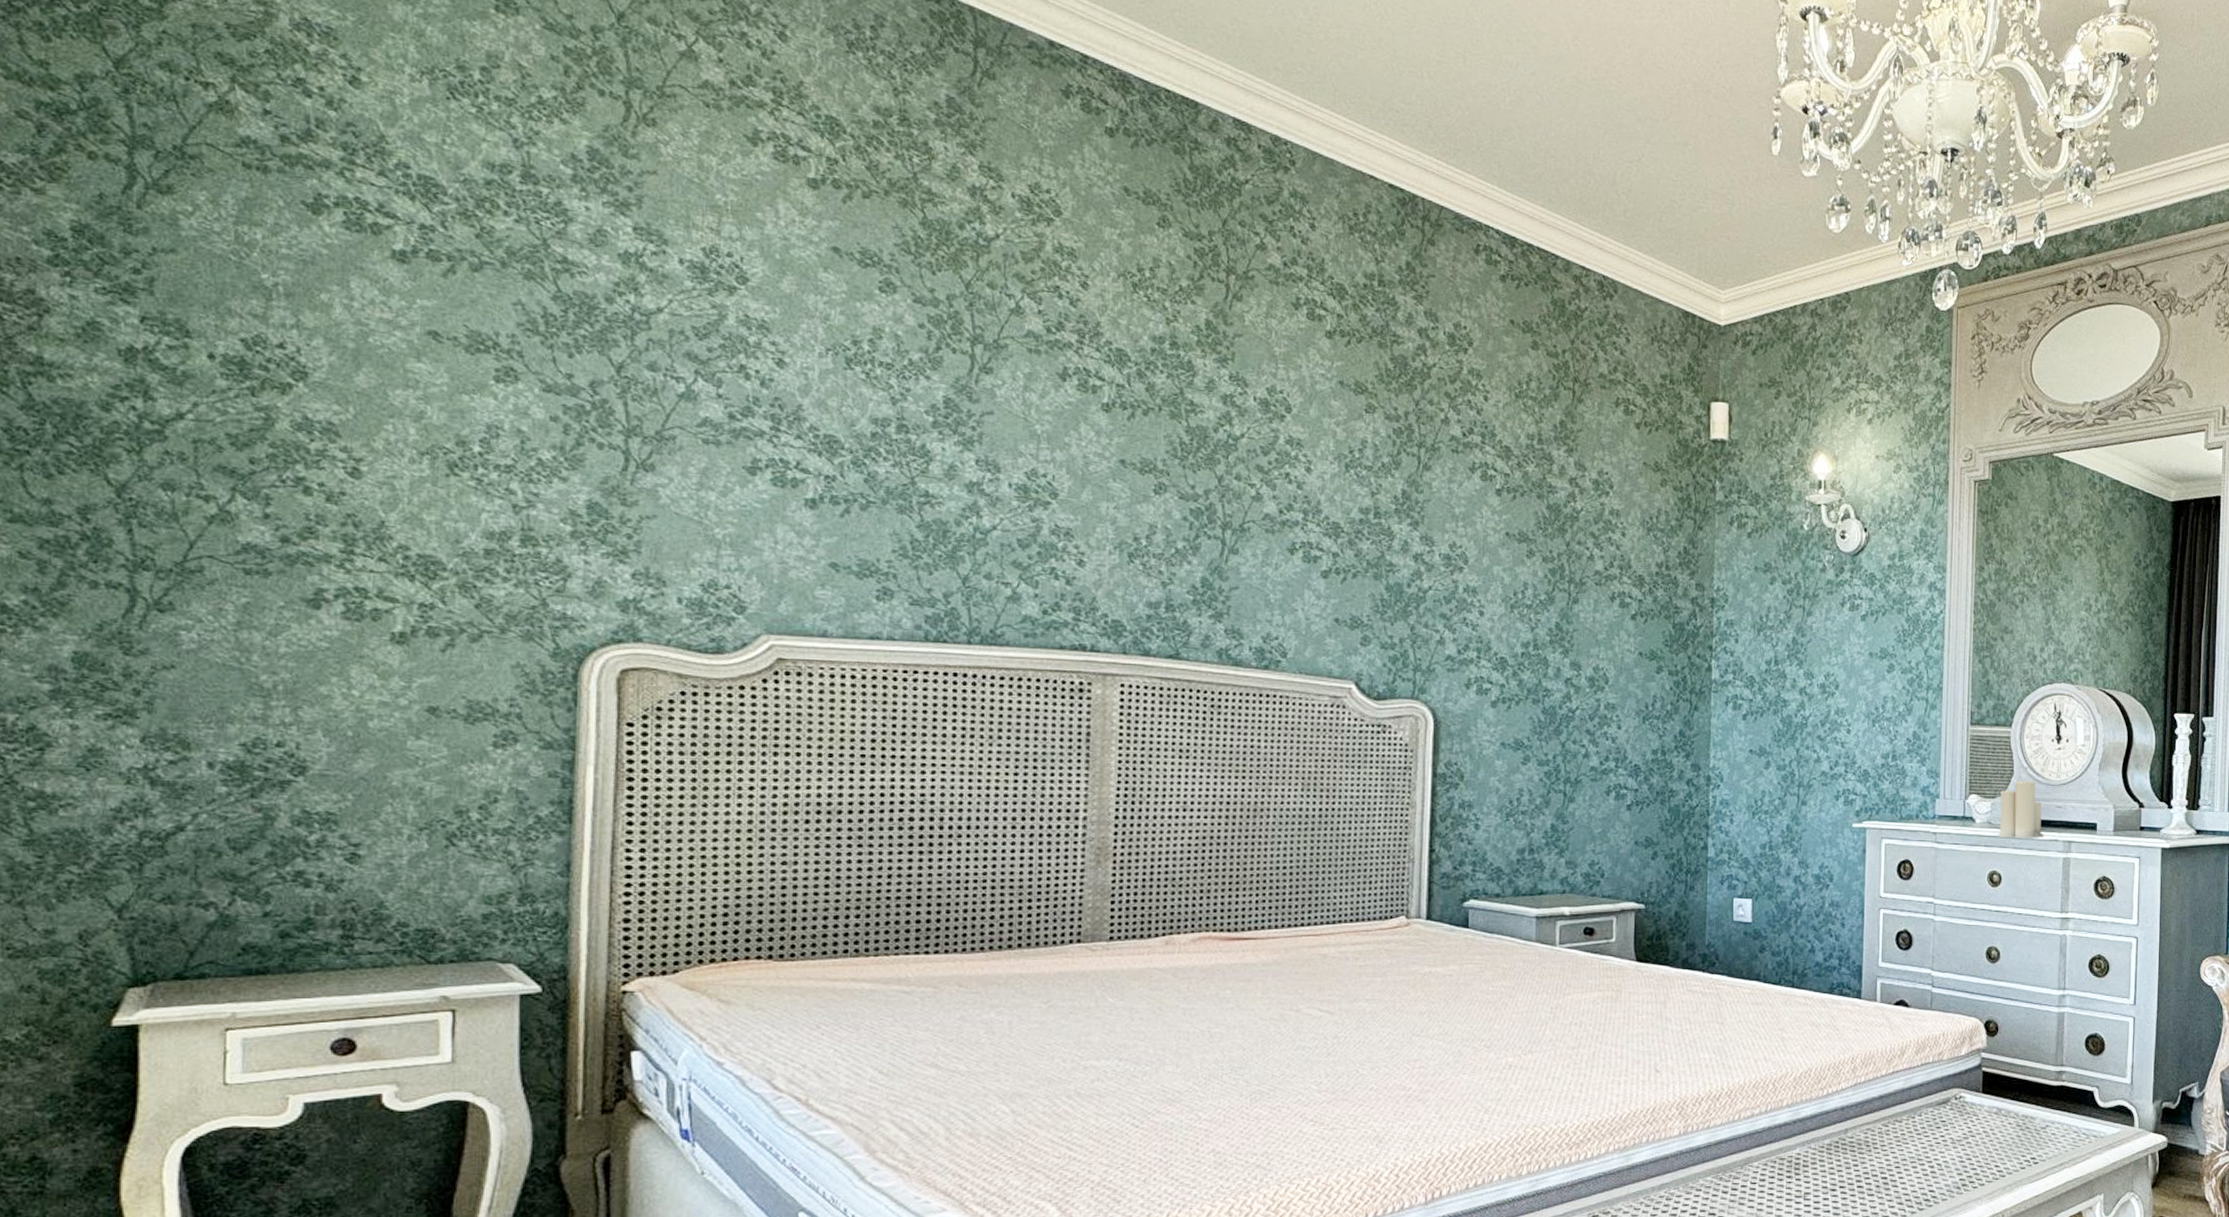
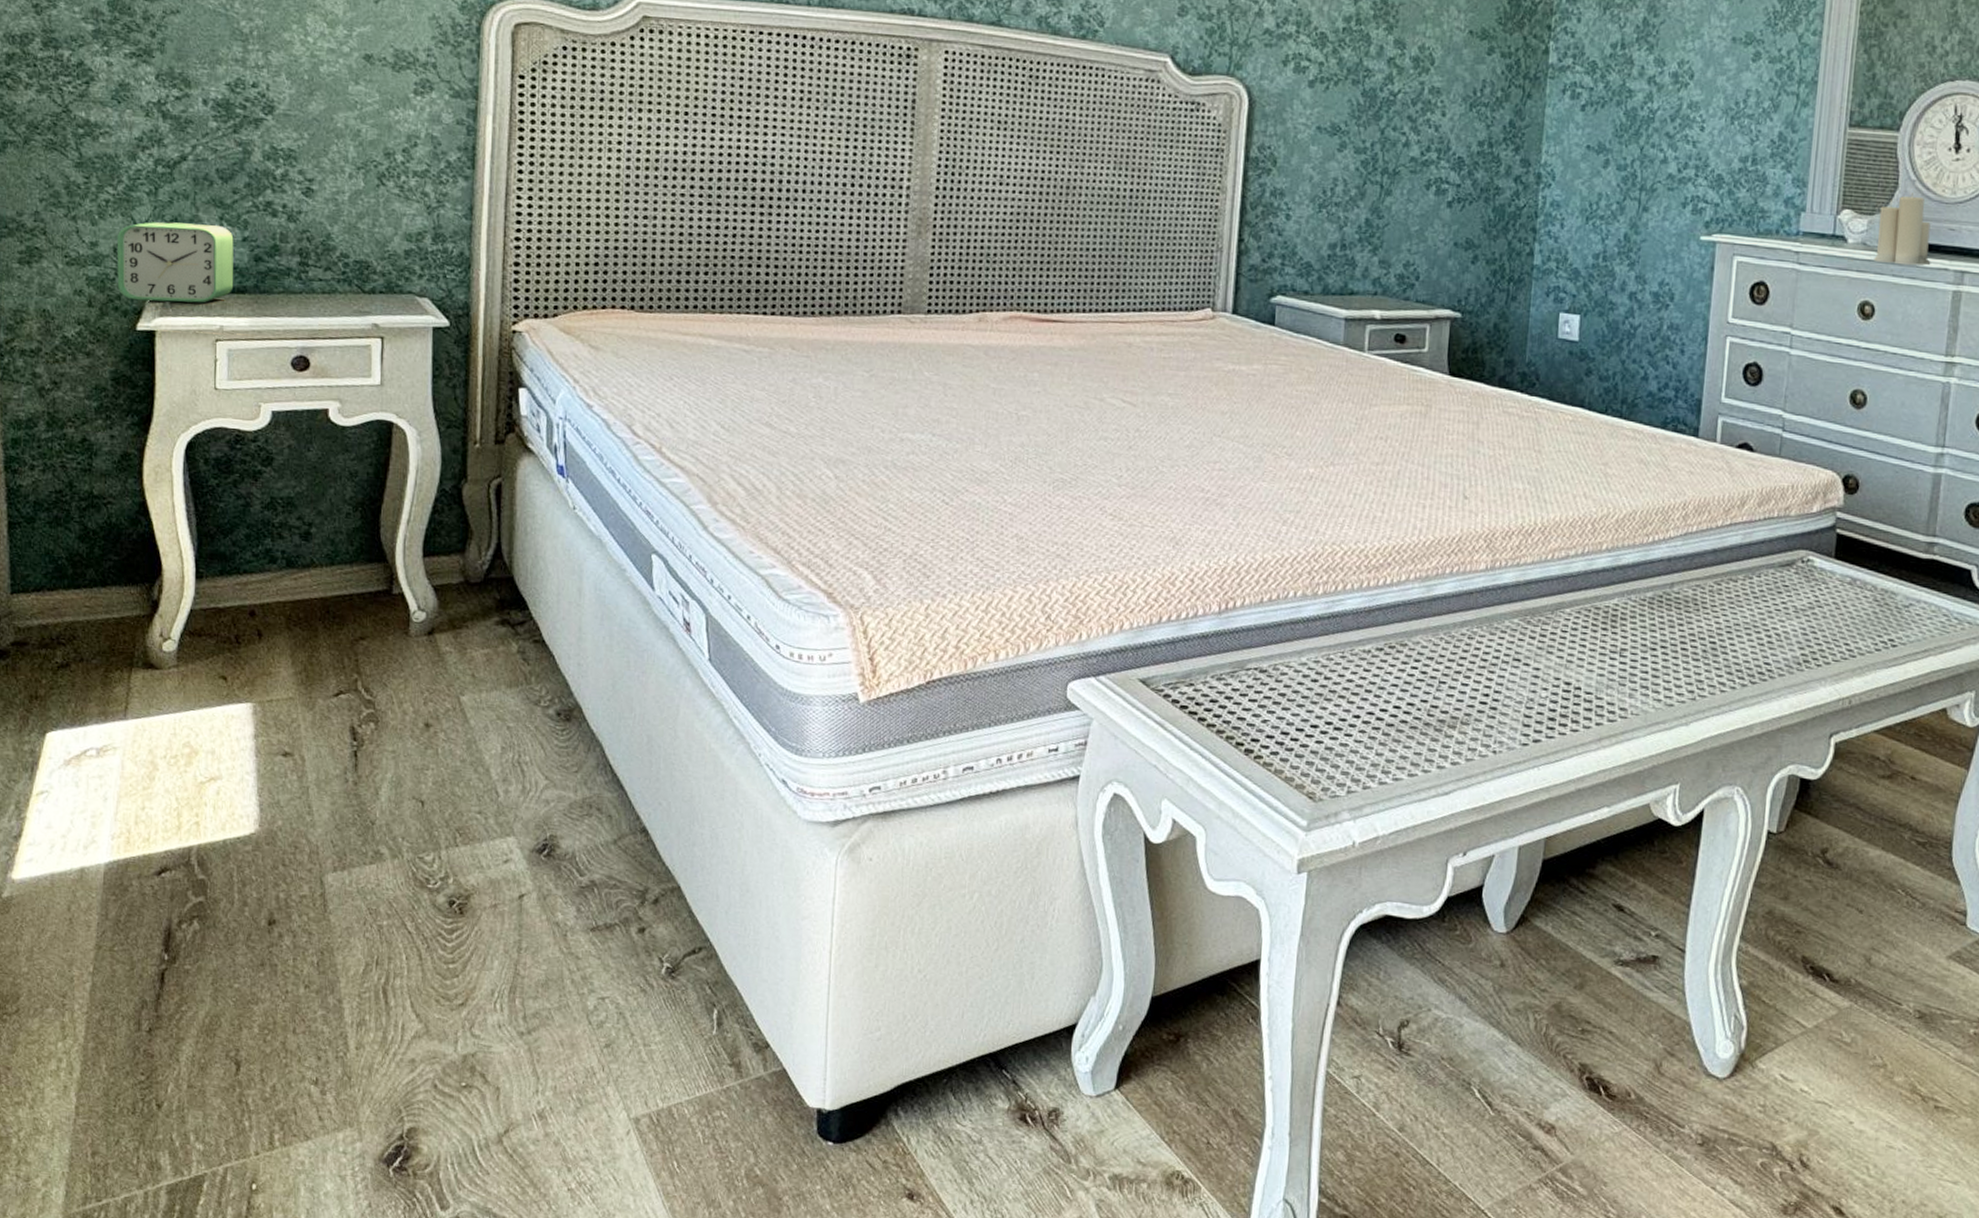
alarm clock: none [83,901,251,992] -> present [116,222,234,303]

